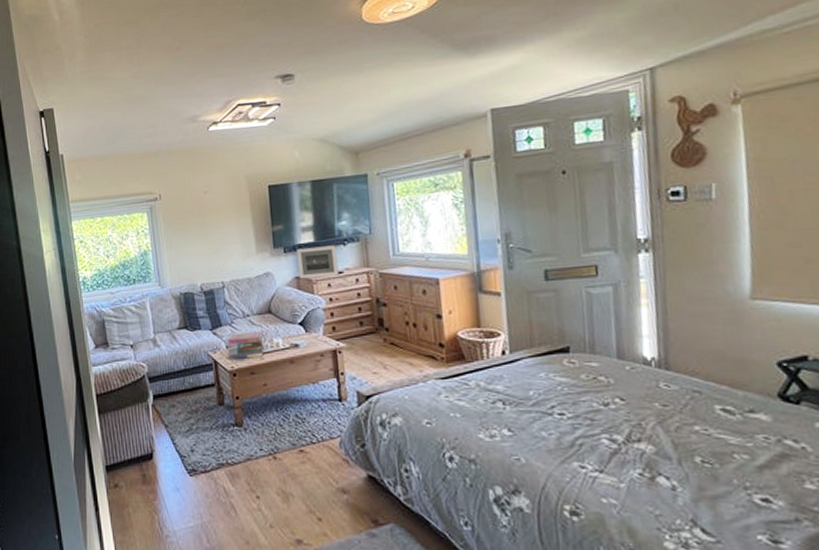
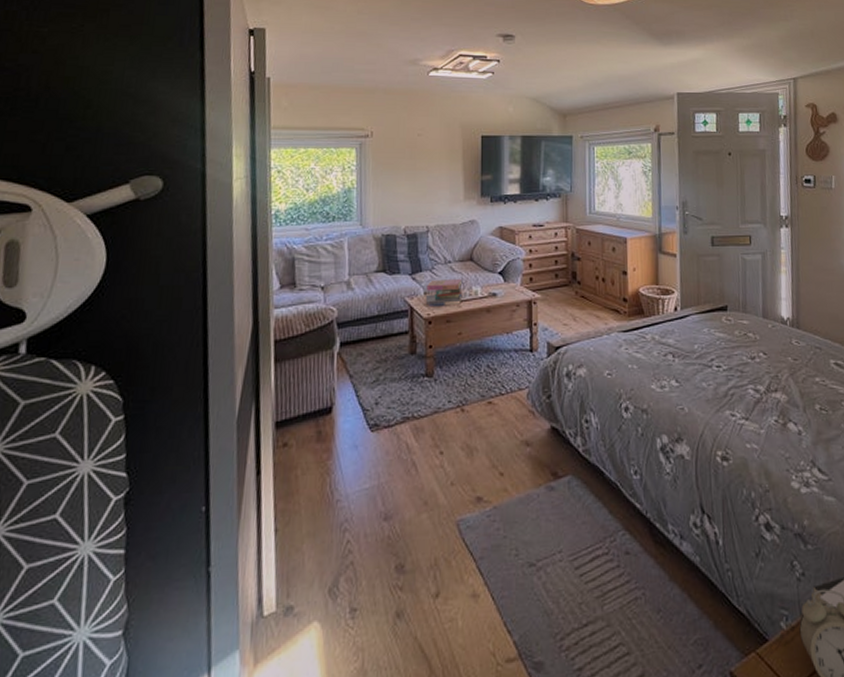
picture frame: present [297,245,339,279] -> none [503,199,540,229]

